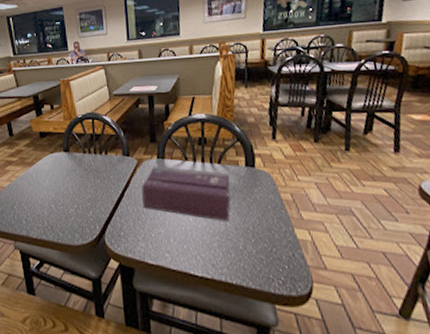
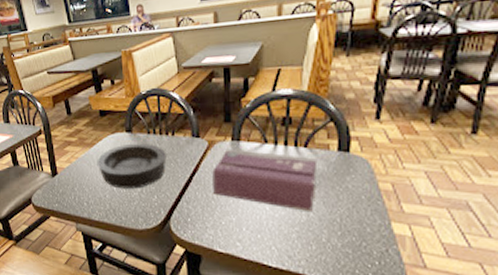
bowl: none [36,161,101,206] -> present [97,143,167,189]

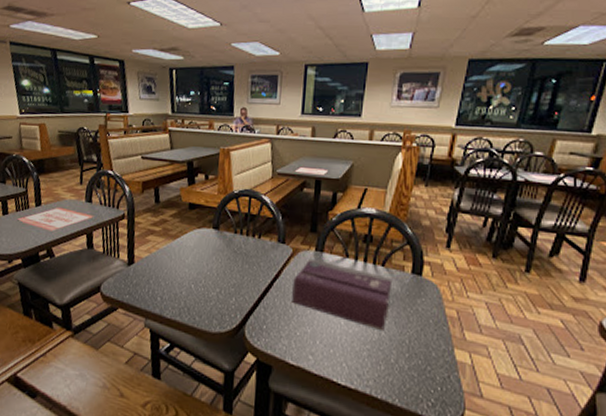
bowl: present [97,143,167,189] -> none [178,240,251,289]

